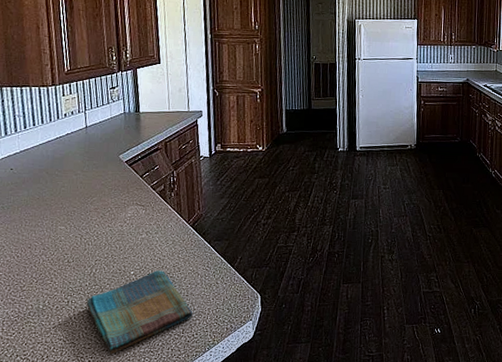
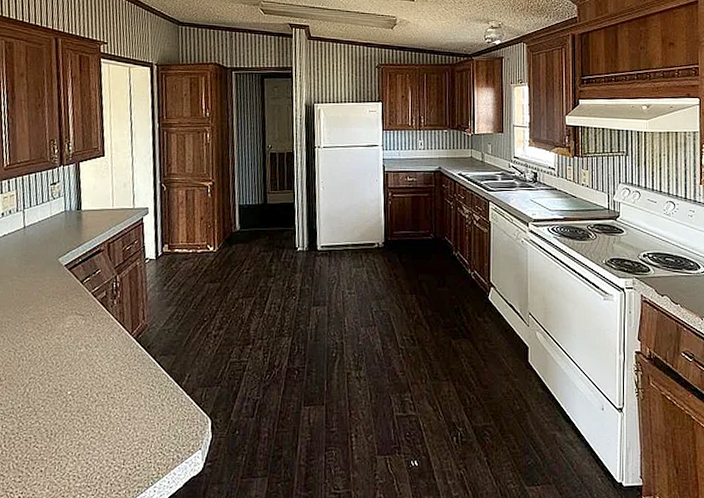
dish towel: present [87,270,193,355] -> none [19,390,135,490]

